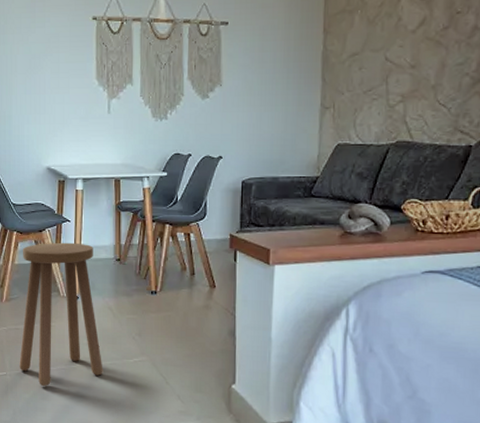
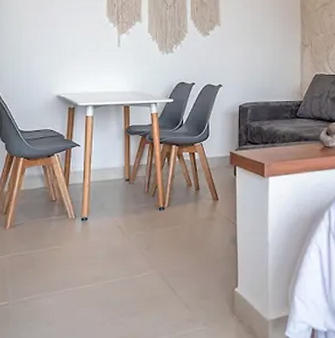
stool: present [19,242,103,387] -> none [23,166,112,312]

